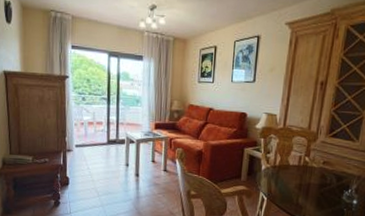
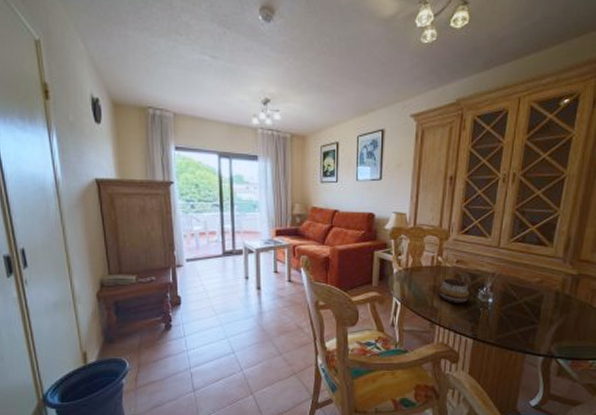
decorative bowl: none [304,178,335,203] -> present [439,278,470,303]

